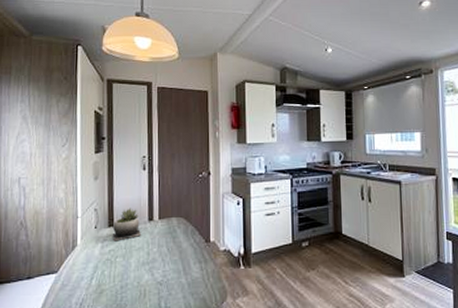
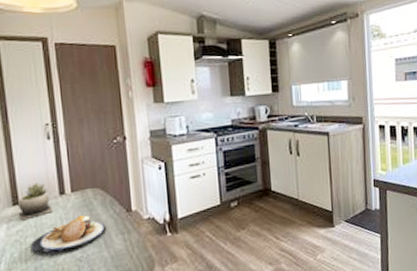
plate: none [119,242,187,275] -> present [30,215,107,255]

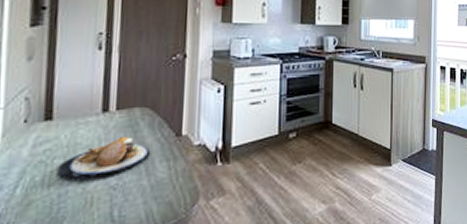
succulent plant: present [18,182,54,221] -> none [49,96,92,139]

